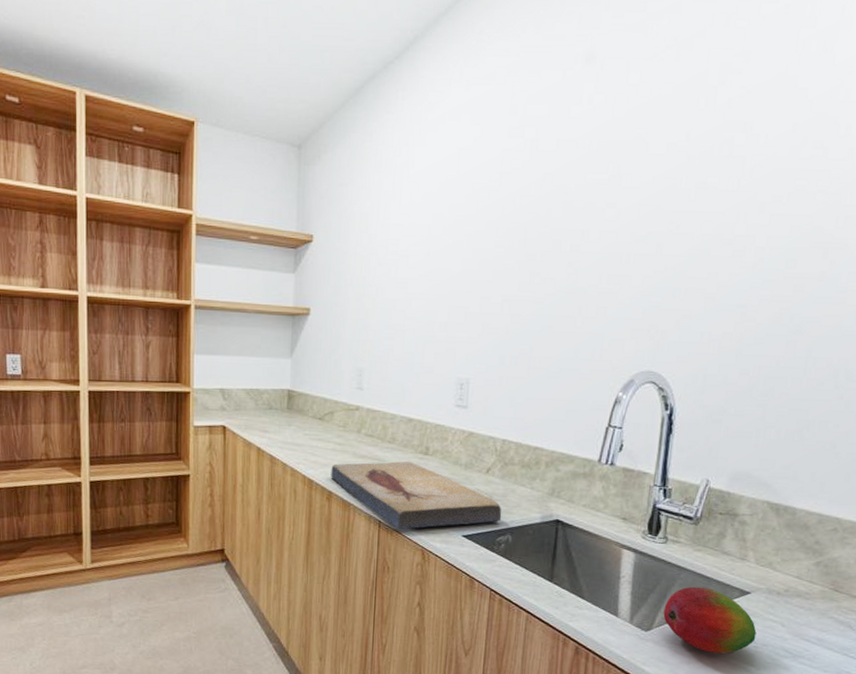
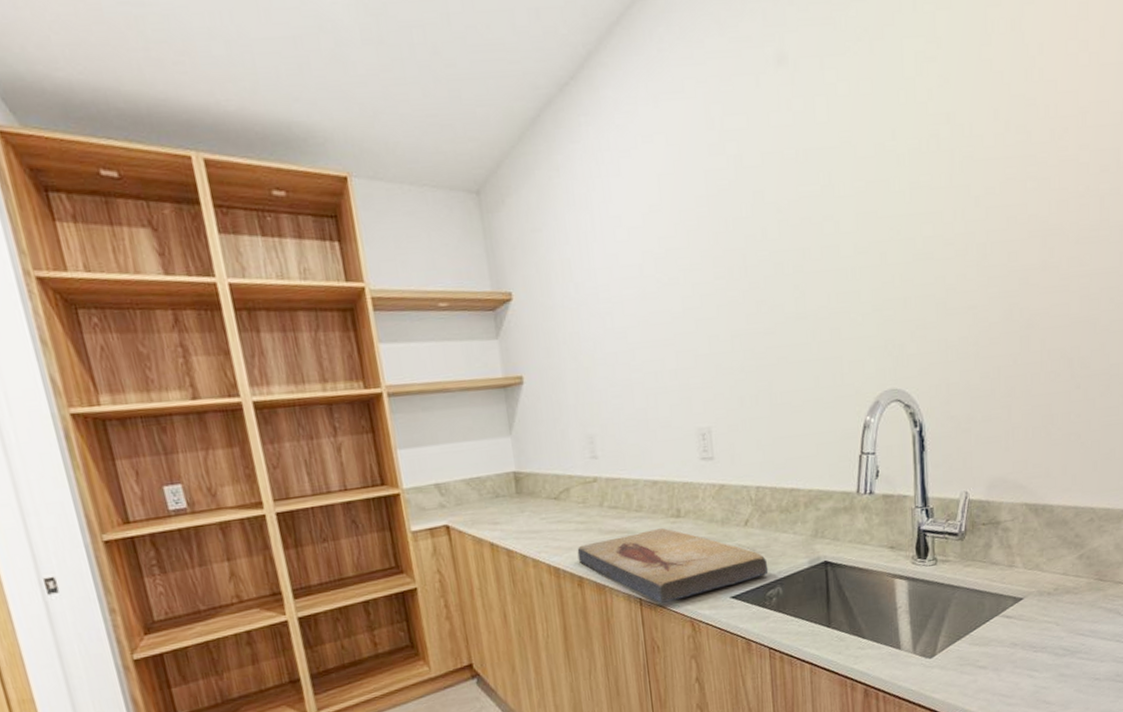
fruit: present [663,586,757,654] -> none [944,601,1034,667]

